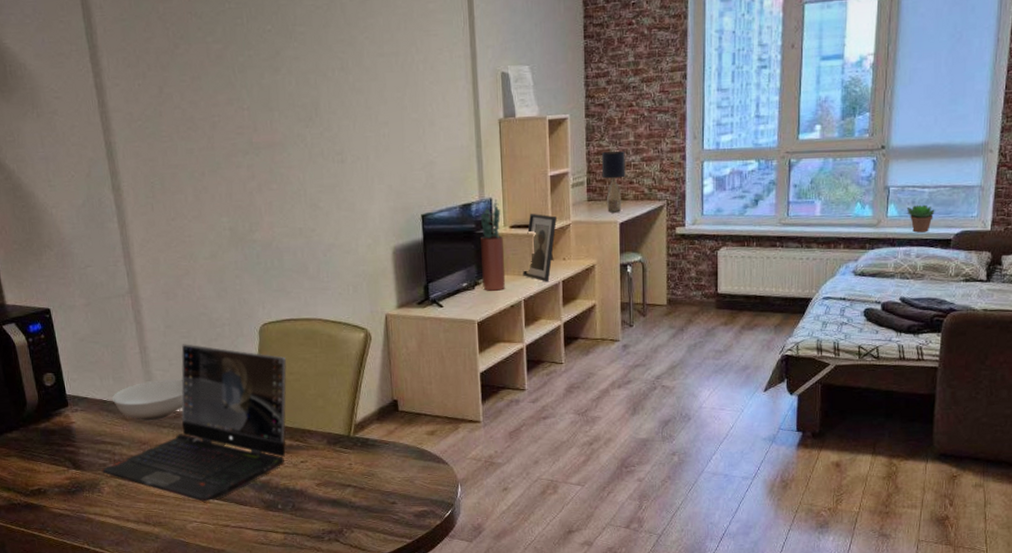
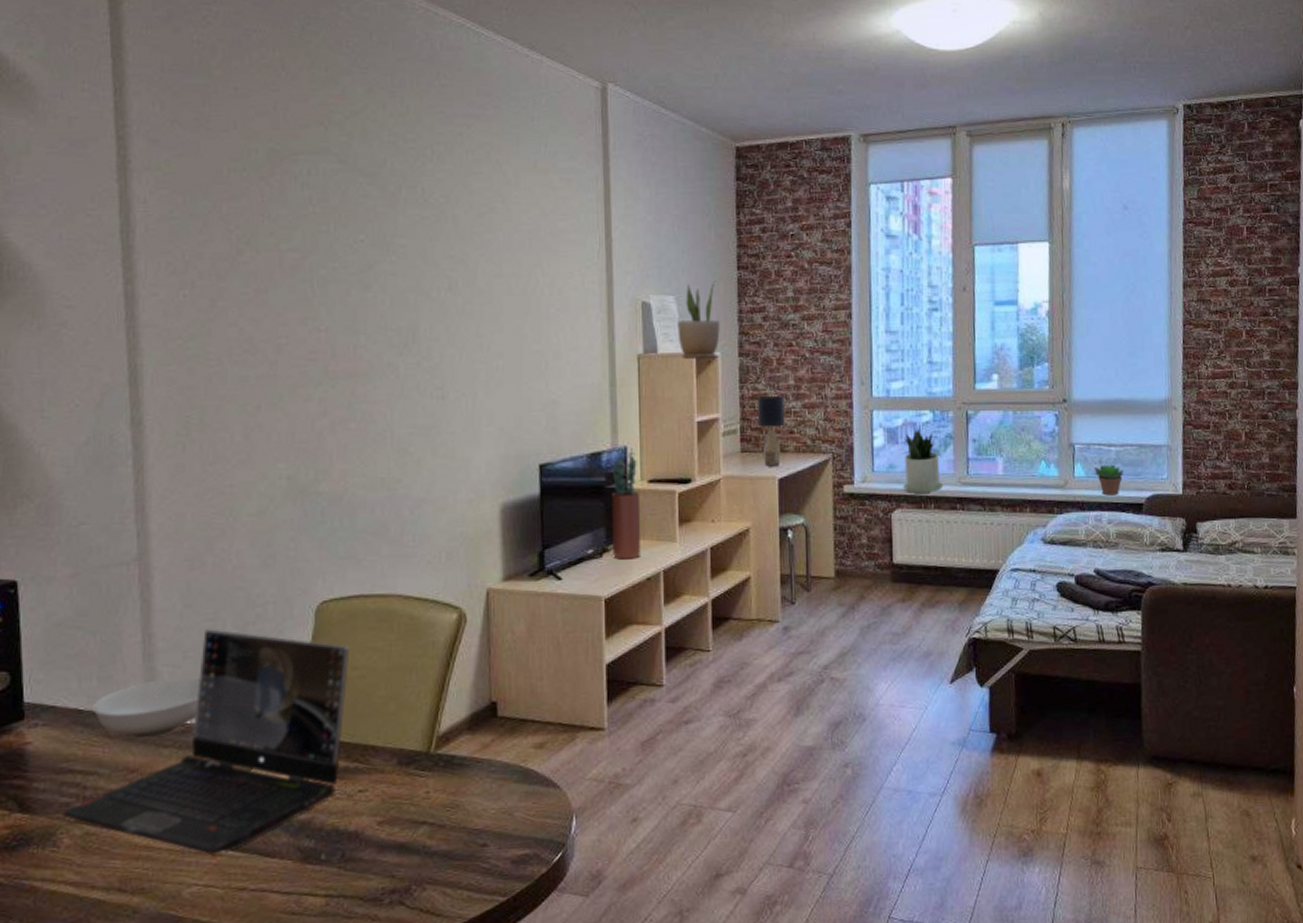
picture frame: present [522,213,557,283] -> none [662,465,704,549]
potted plant: none [532,49,569,122] -> present [677,280,720,360]
planter: none [729,177,766,233] -> present [903,429,944,493]

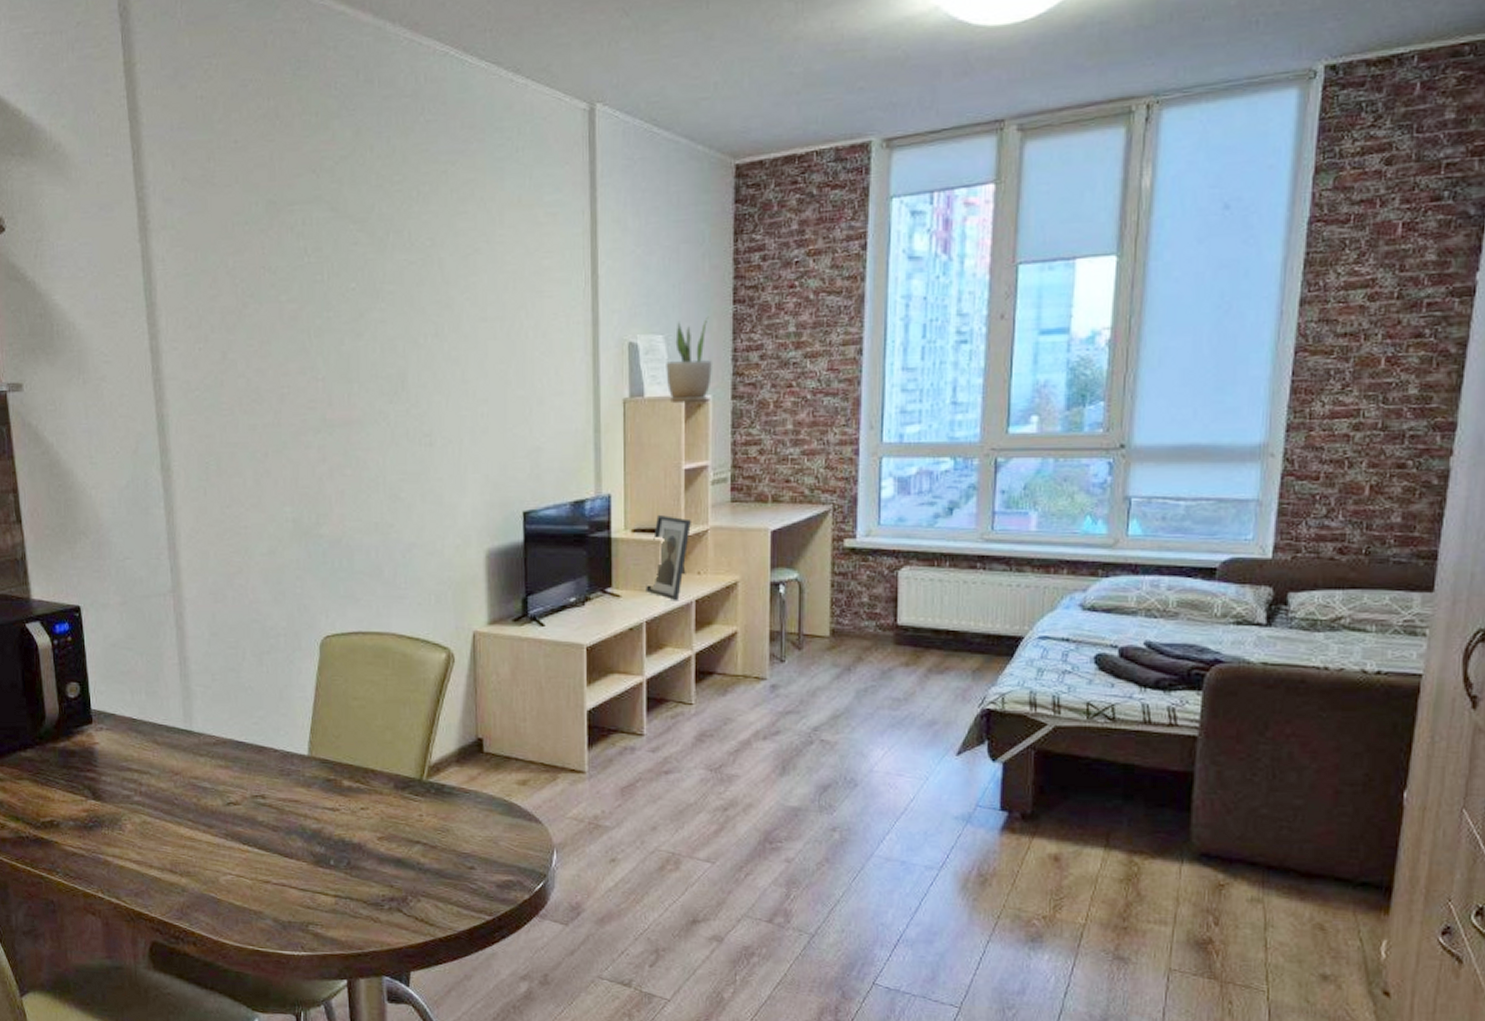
laptop computer: present [62,629,349,855] -> none [125,656,350,850]
bowl: present [92,677,201,739] -> none [143,697,227,747]
vase: present [610,448,642,560] -> none [593,496,624,609]
picture frame: none [662,465,704,549] -> present [646,514,691,601]
table lamp: present [757,396,785,467] -> none [750,442,781,518]
planter: present [903,429,944,493] -> none [913,479,963,549]
succulent plant: present [1094,464,1124,496] -> none [1154,521,1194,558]

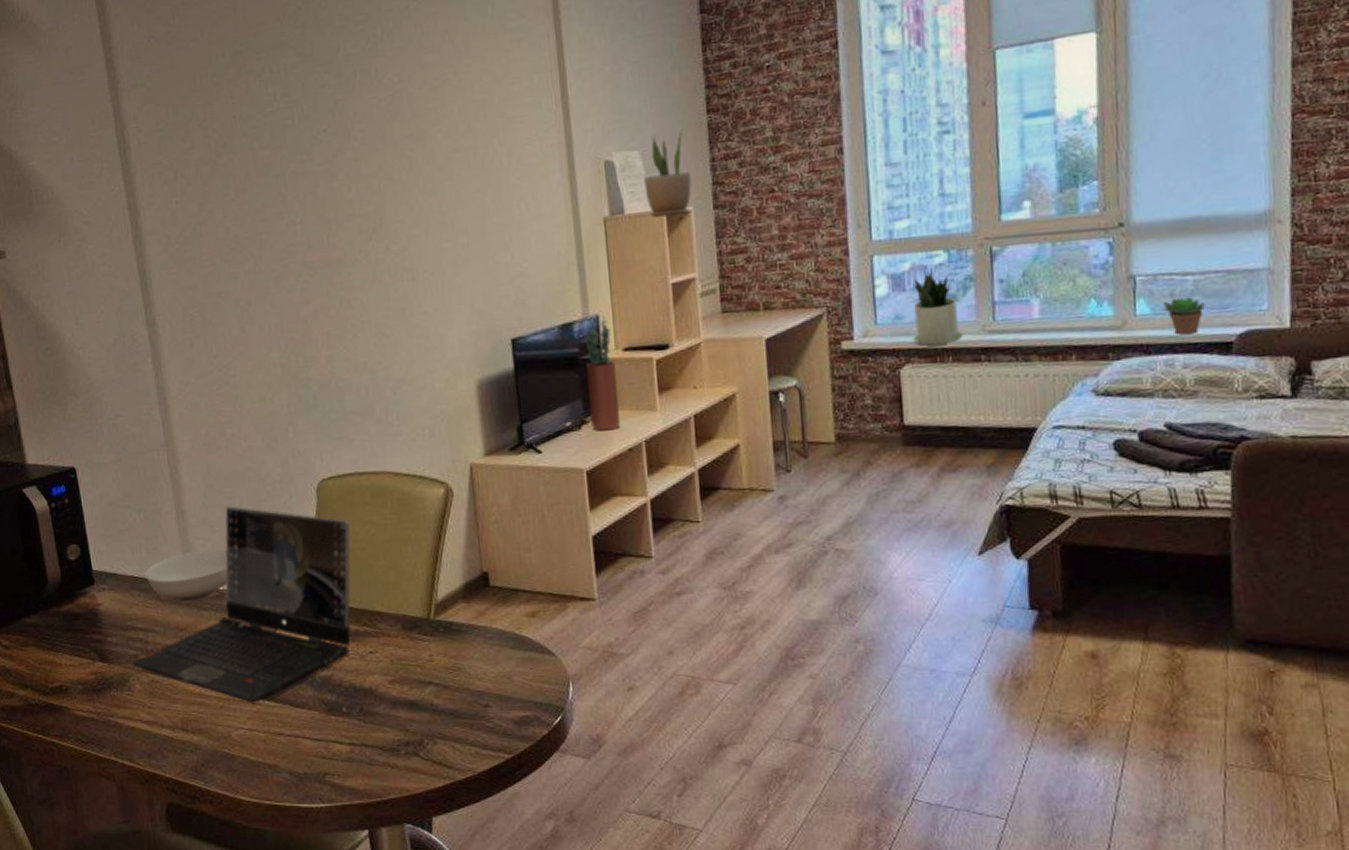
laptop computer: none [125,656,350,850] -> present [132,506,351,703]
bowl: none [143,697,227,747] -> present [144,549,228,602]
vase: none [593,496,624,609] -> present [585,316,621,431]
picture frame: present [646,514,691,601] -> none [642,331,683,418]
planter: none [913,479,963,549] -> present [912,273,964,346]
succulent plant: none [1154,521,1194,558] -> present [1162,297,1205,335]

